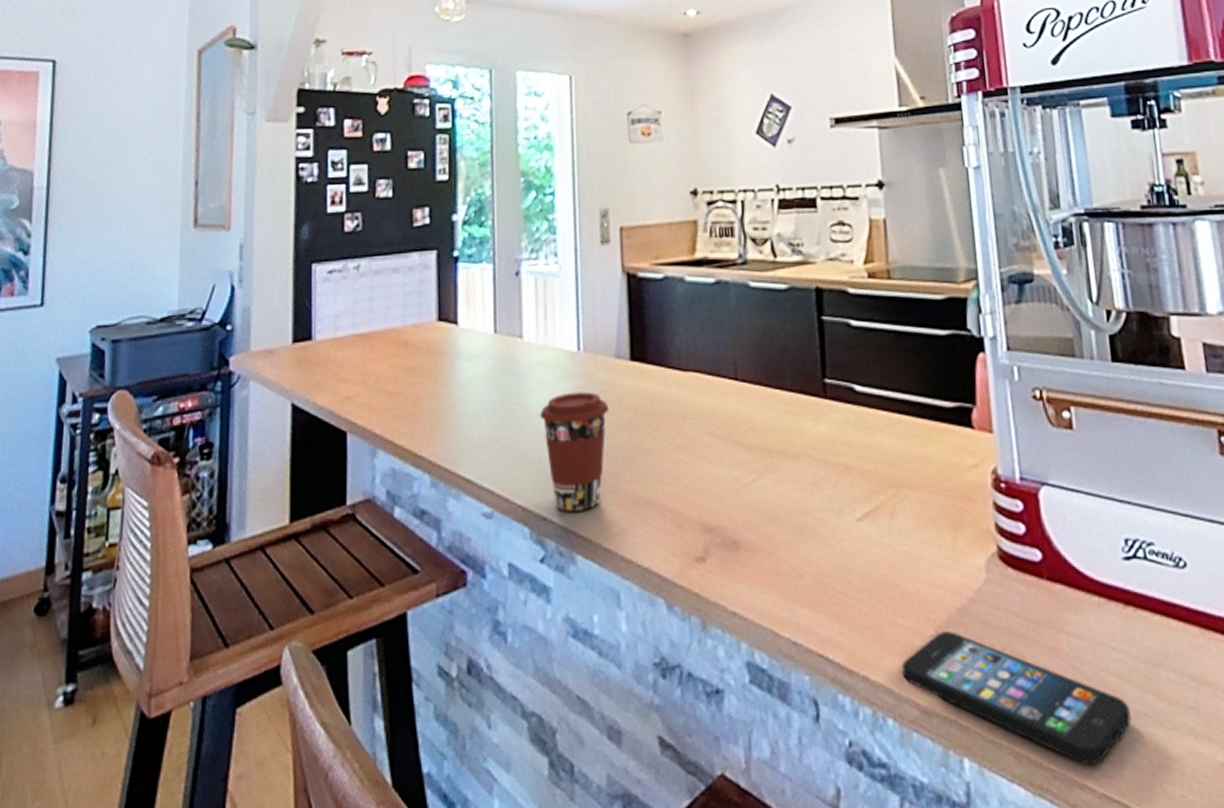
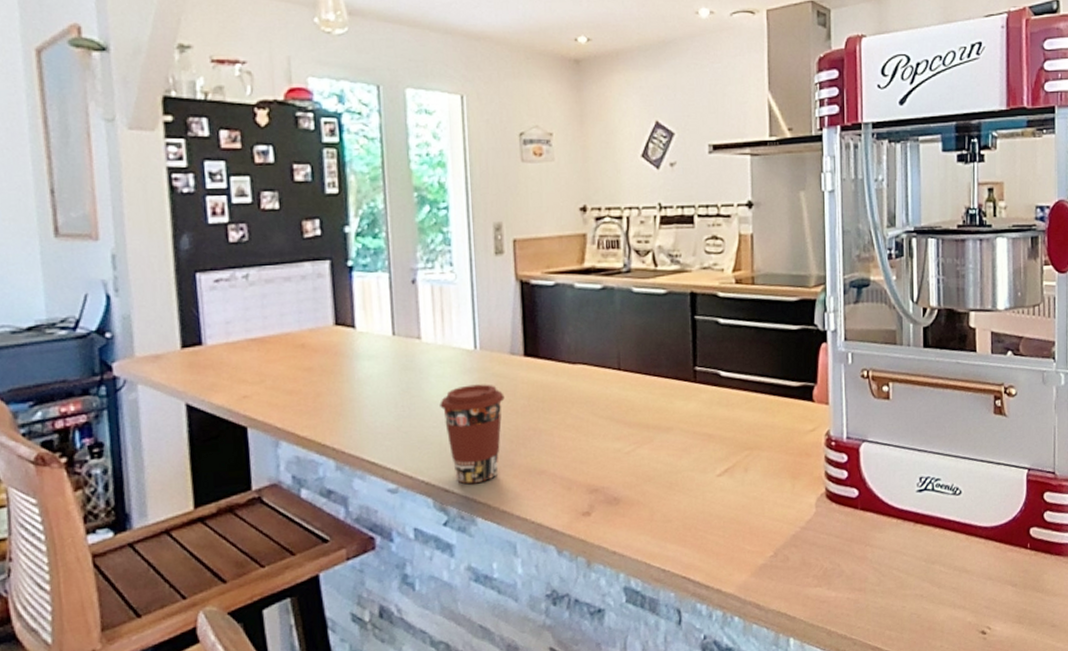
smartphone: present [901,631,1131,766] -> none [747,552,911,634]

